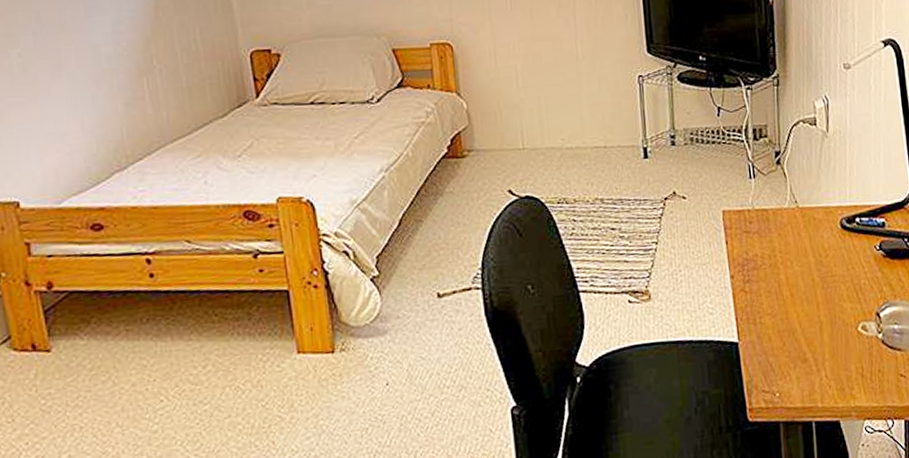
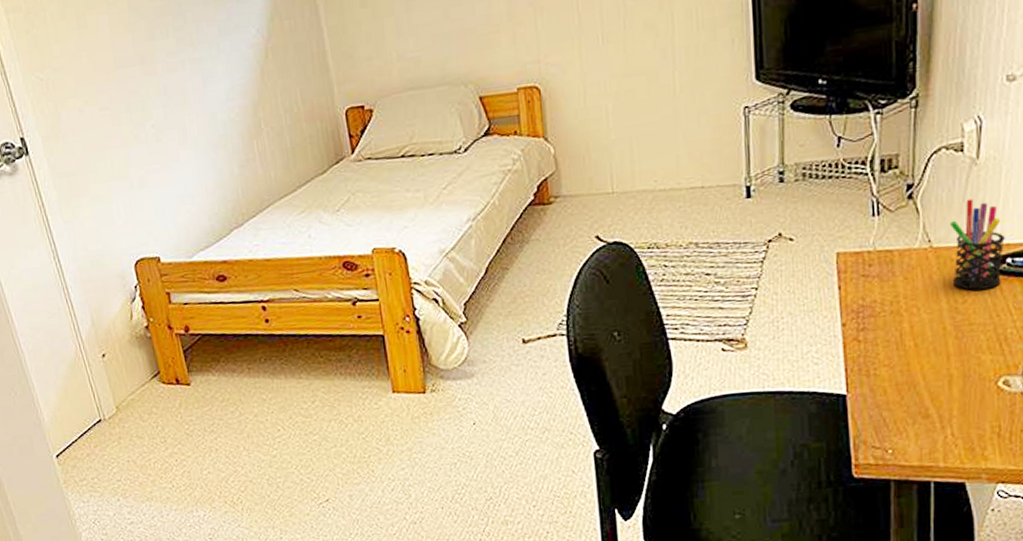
pen holder: none [811,166,853,246] -> present [950,199,1005,290]

